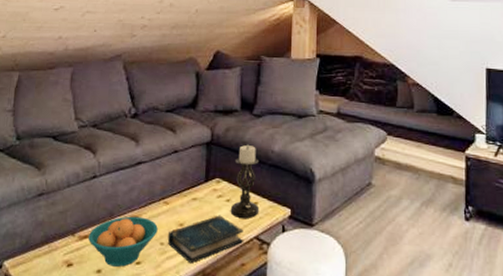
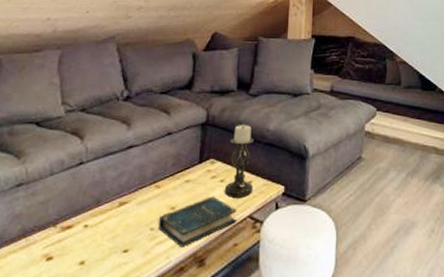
fruit bowl: present [87,216,158,267] -> none [71,202,148,256]

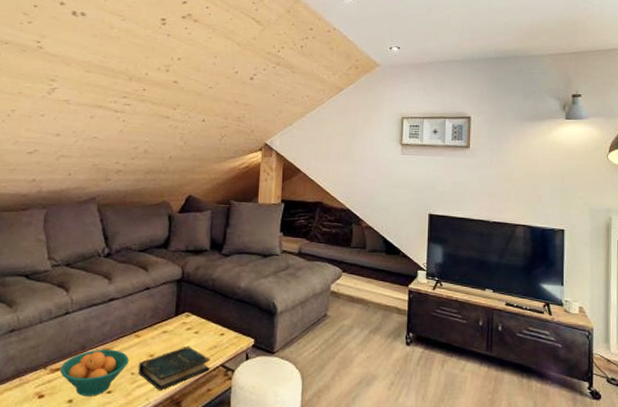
fruit bowl: none [71,202,148,256] -> present [59,349,129,396]
candle holder: present [224,124,255,197] -> none [198,281,227,348]

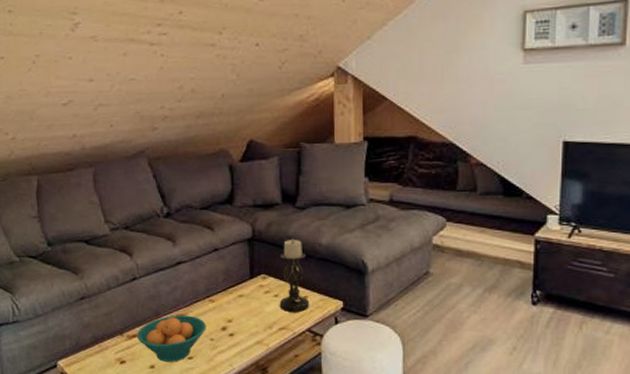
book: present [138,346,210,391] -> none [217,310,295,357]
candle holder: none [198,281,227,348] -> present [279,238,310,312]

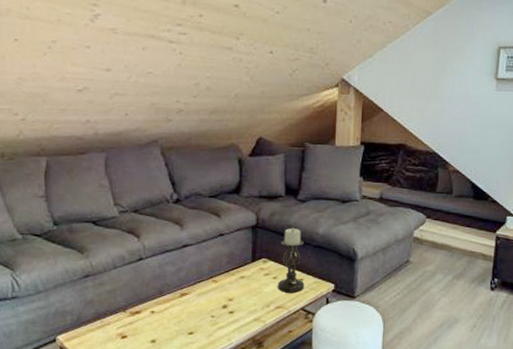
fruit bowl: present [136,315,206,362] -> none [139,293,208,337]

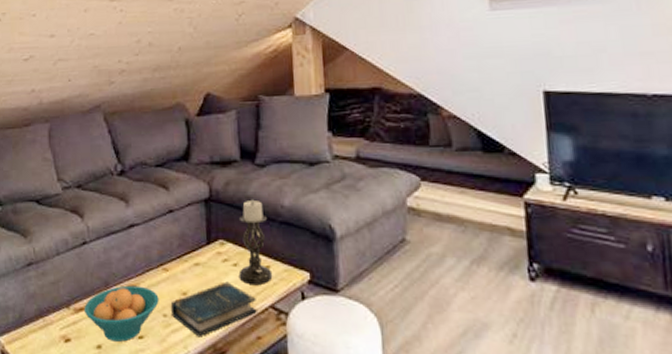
fruit bowl: none [139,293,208,337] -> present [83,285,159,342]
book: none [218,290,290,332] -> present [170,281,257,337]

